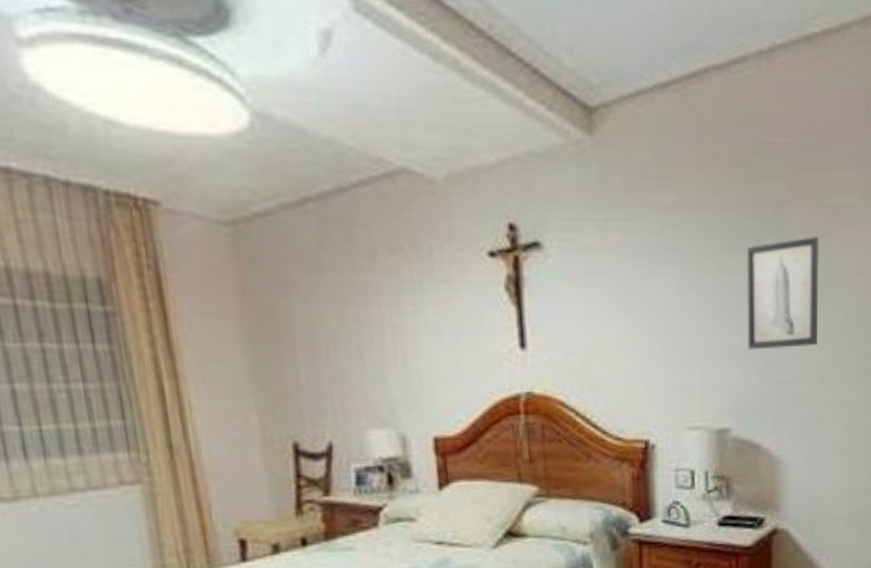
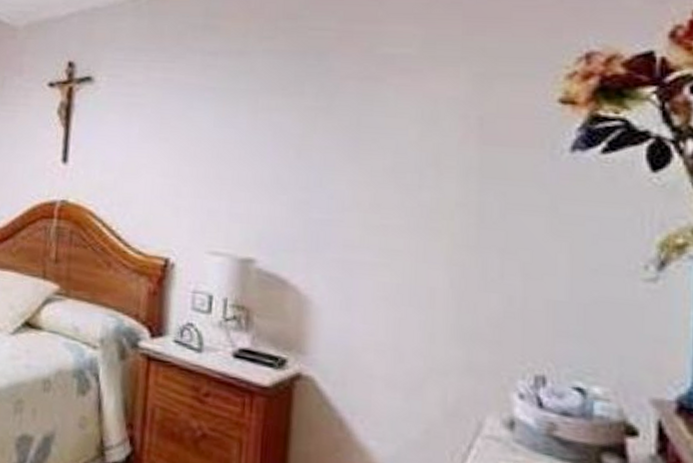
wall art: present [747,235,819,350] -> none [280,82,367,188]

